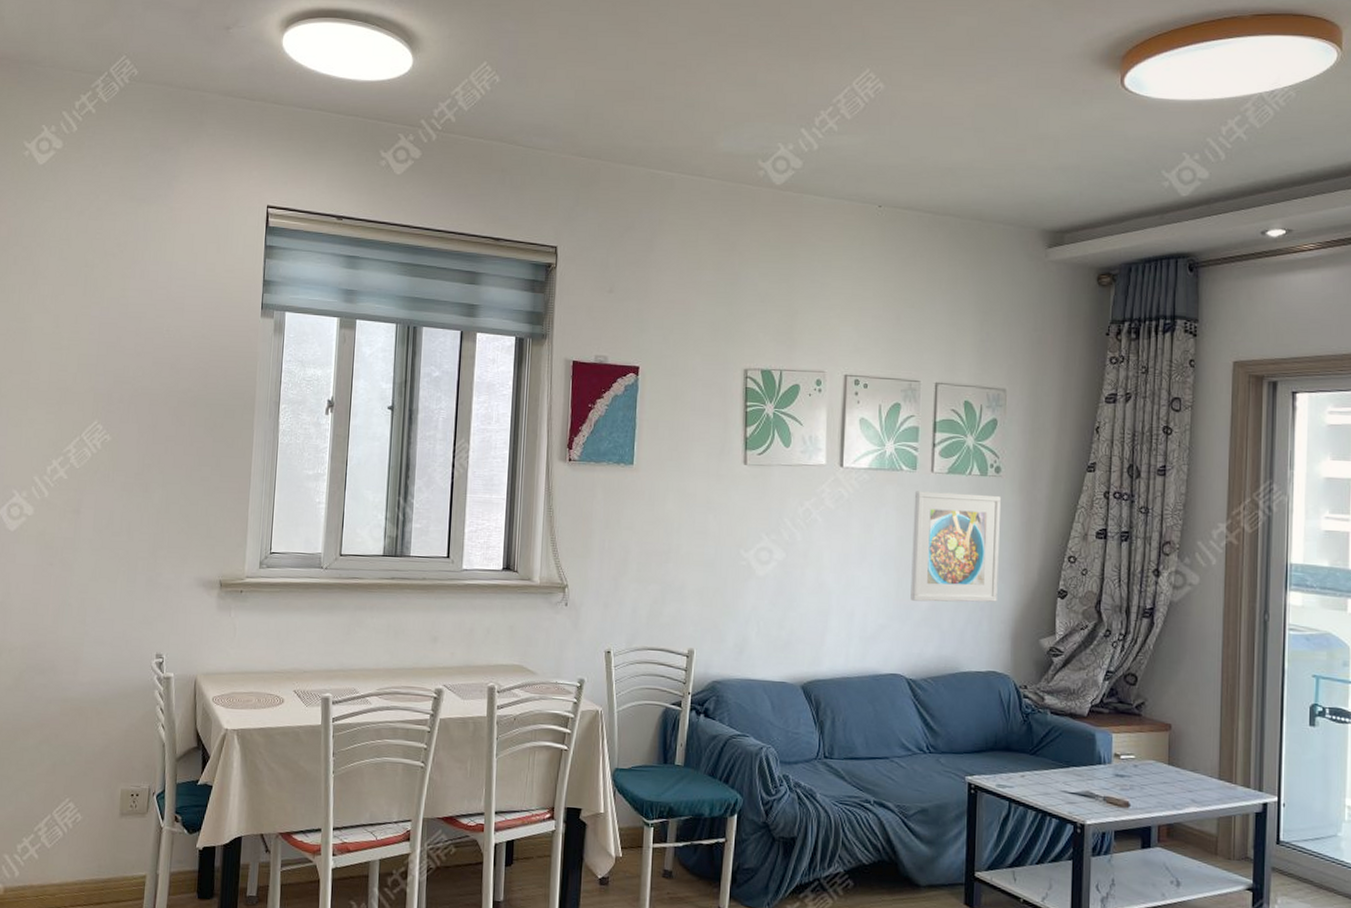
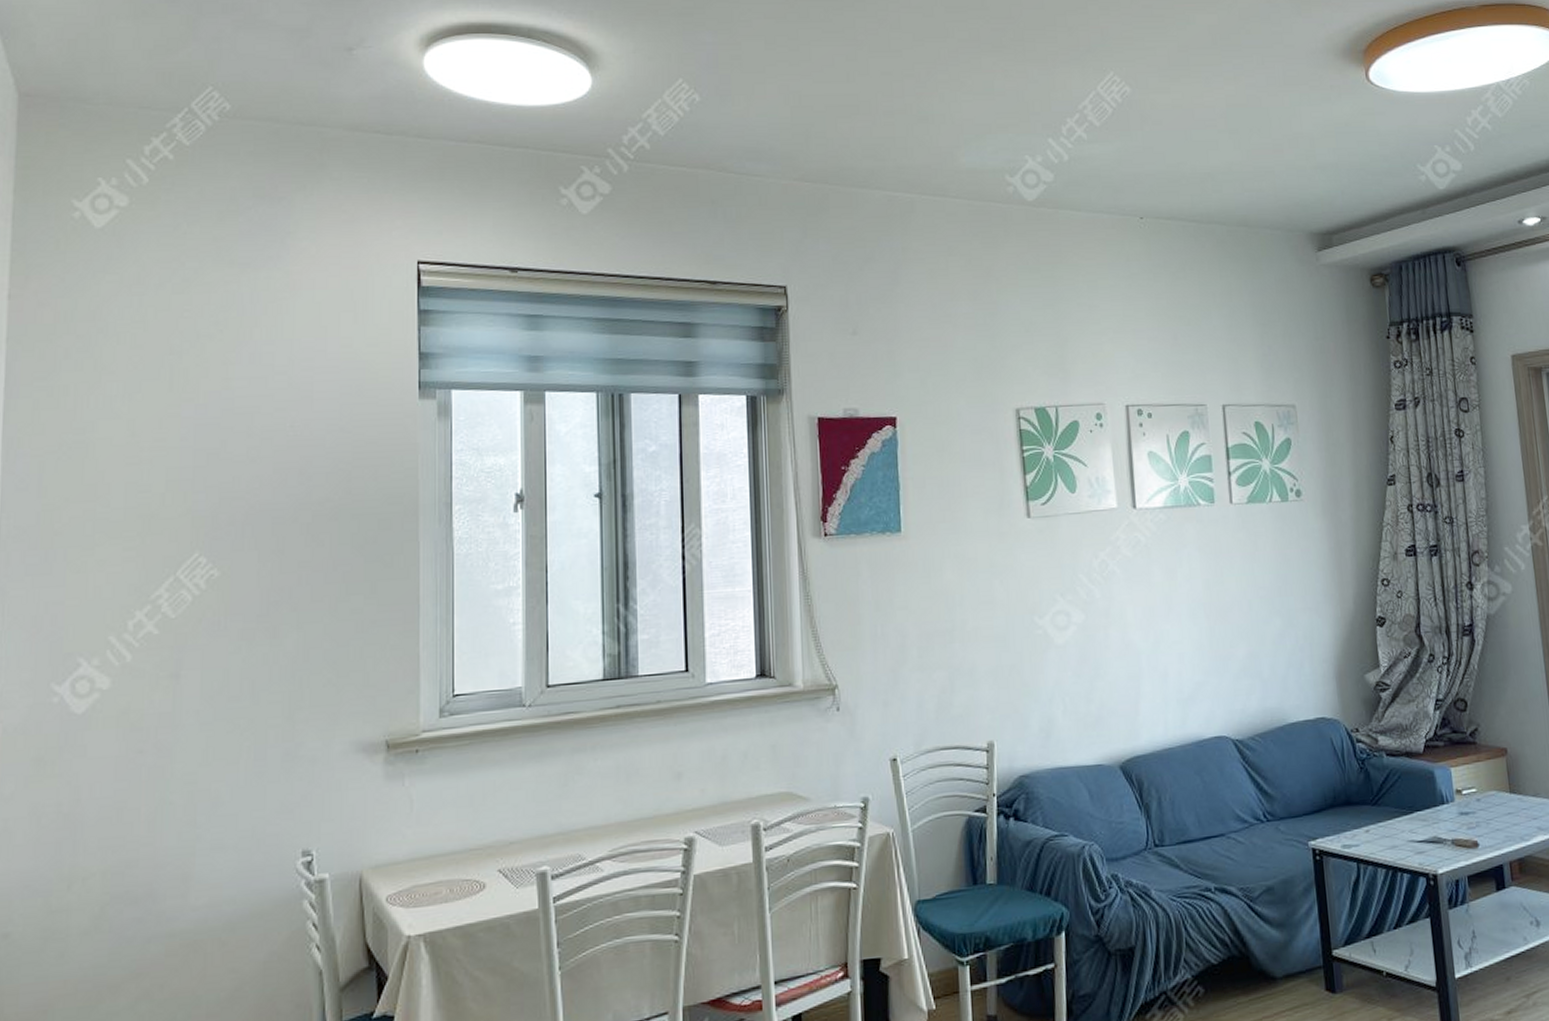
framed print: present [910,491,1002,603] -> none [1215,521,1316,650]

